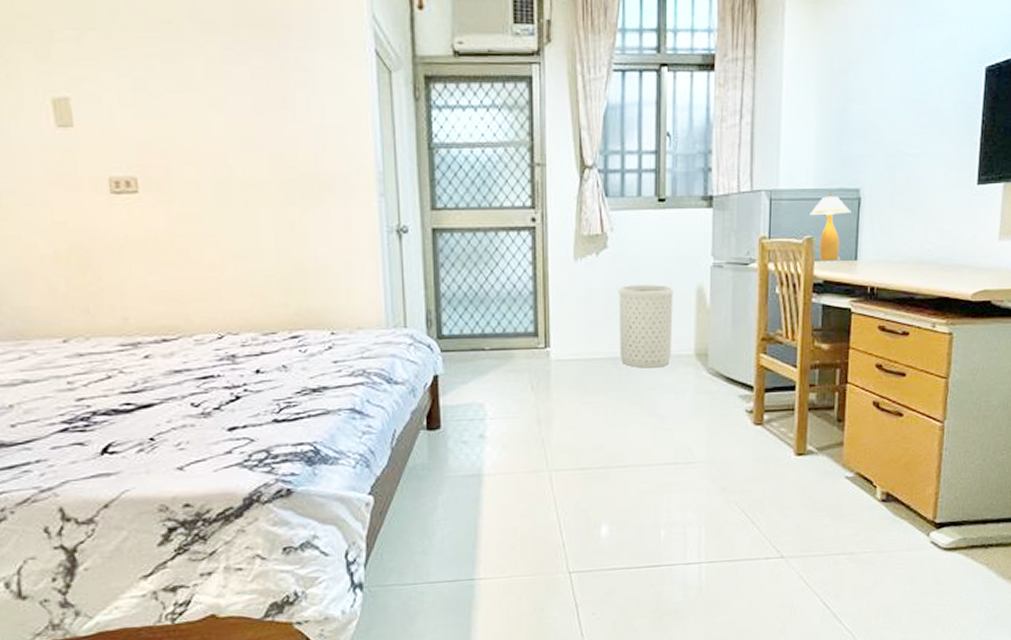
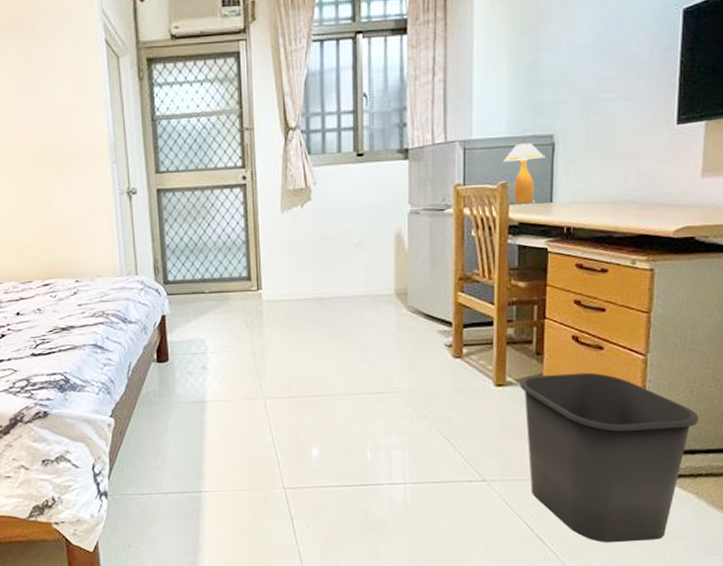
laundry basket: present [618,285,675,368] -> none [322,231,375,307]
waste bin: none [820,440,992,619] -> present [520,372,700,543]

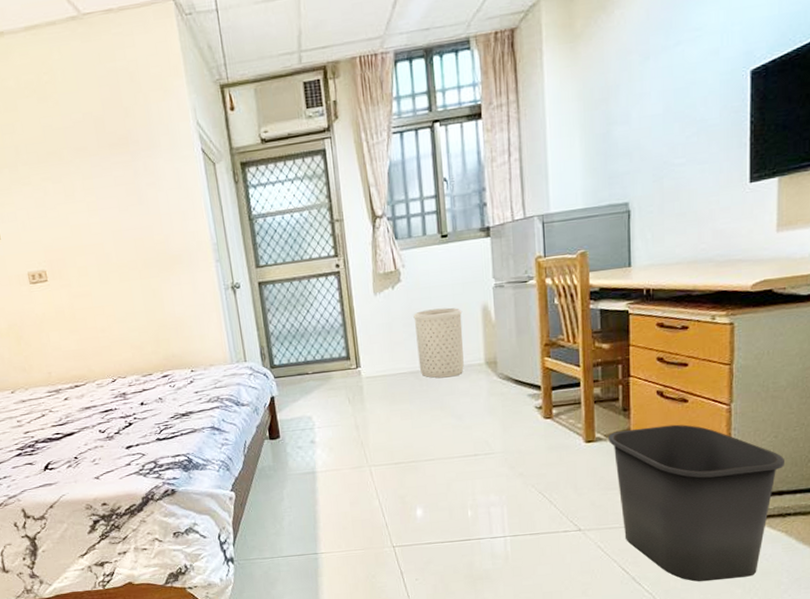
laundry basket: none [322,231,375,307] -> present [413,307,464,379]
table lamp: present [503,139,545,205] -> none [581,209,622,271]

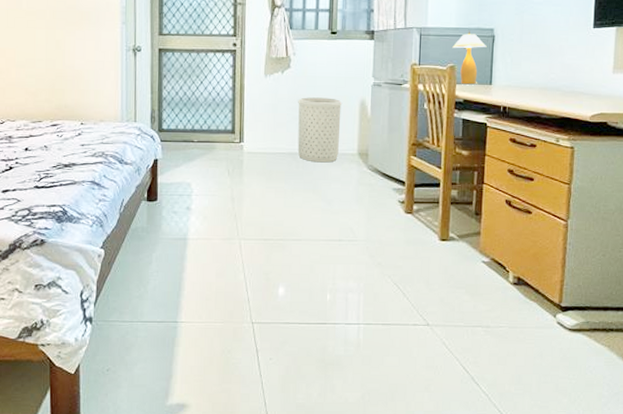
table lamp: none [581,209,622,271] -> present [452,30,487,85]
waste bin: present [608,424,786,582] -> none [461,233,611,388]

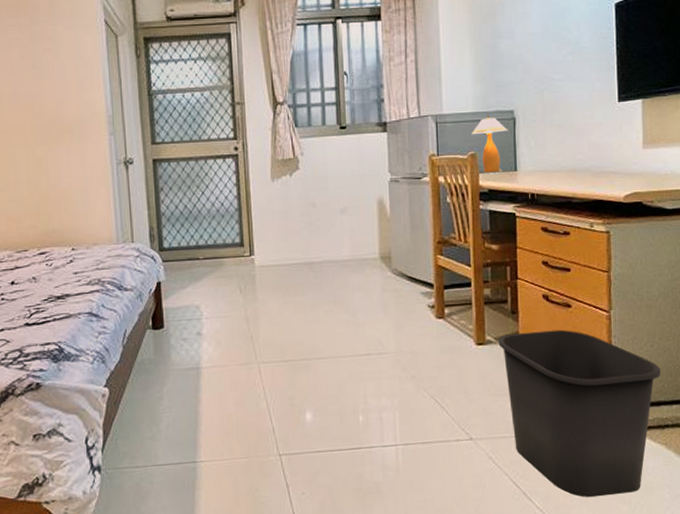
laundry basket: present [297,97,343,163] -> none [310,199,359,271]
waste bin: none [461,233,611,388] -> present [498,329,661,498]

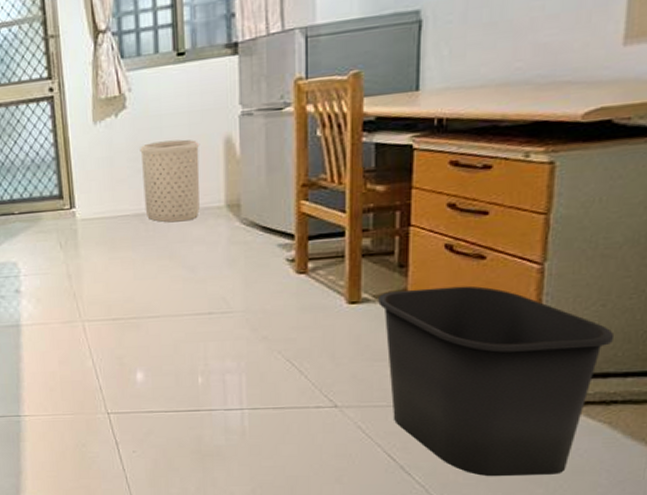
laundry basket: none [310,199,359,271] -> present [140,139,200,223]
table lamp: present [471,114,508,173] -> none [355,18,410,96]

